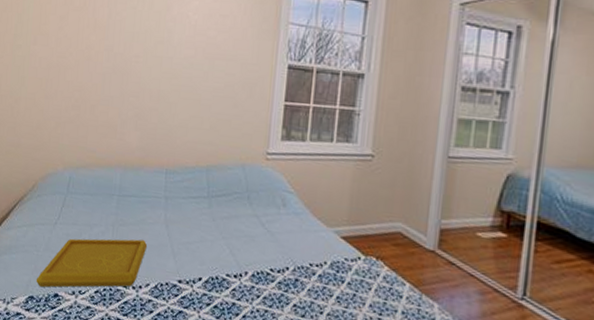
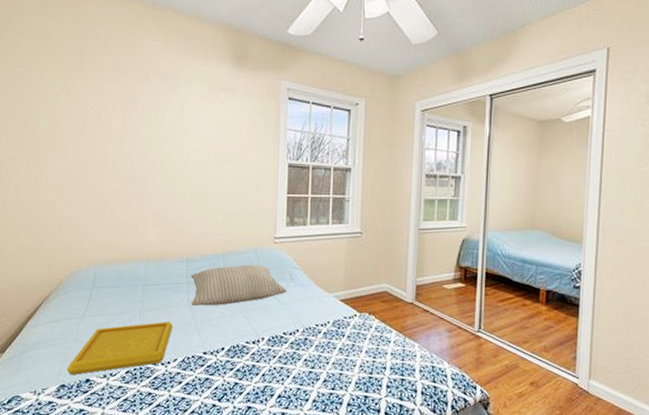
pillow: none [169,182,278,228] -> present [191,264,288,306]

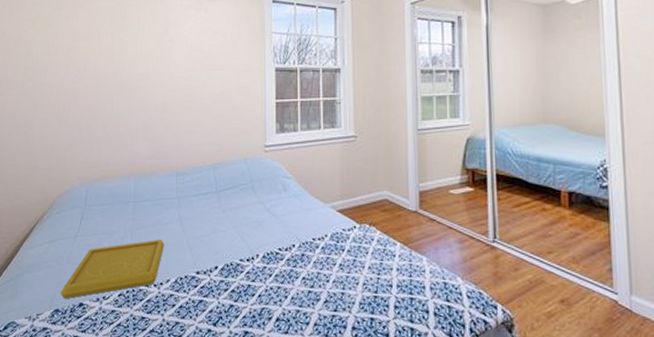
pillow: present [191,264,288,306] -> none [181,176,281,222]

